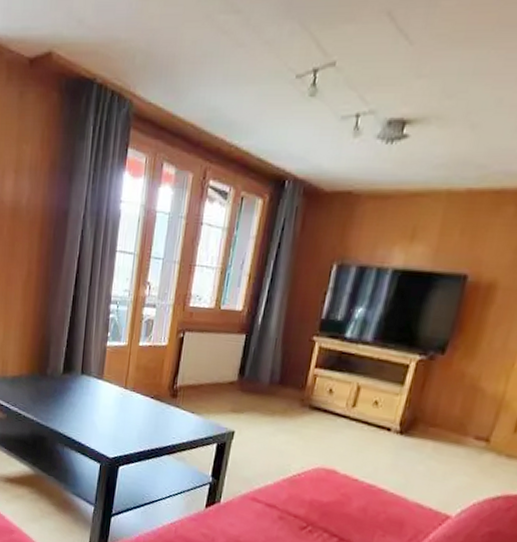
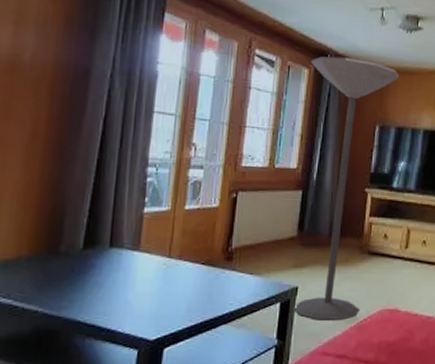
floor lamp: none [227,182,370,471] -> present [292,56,400,320]

